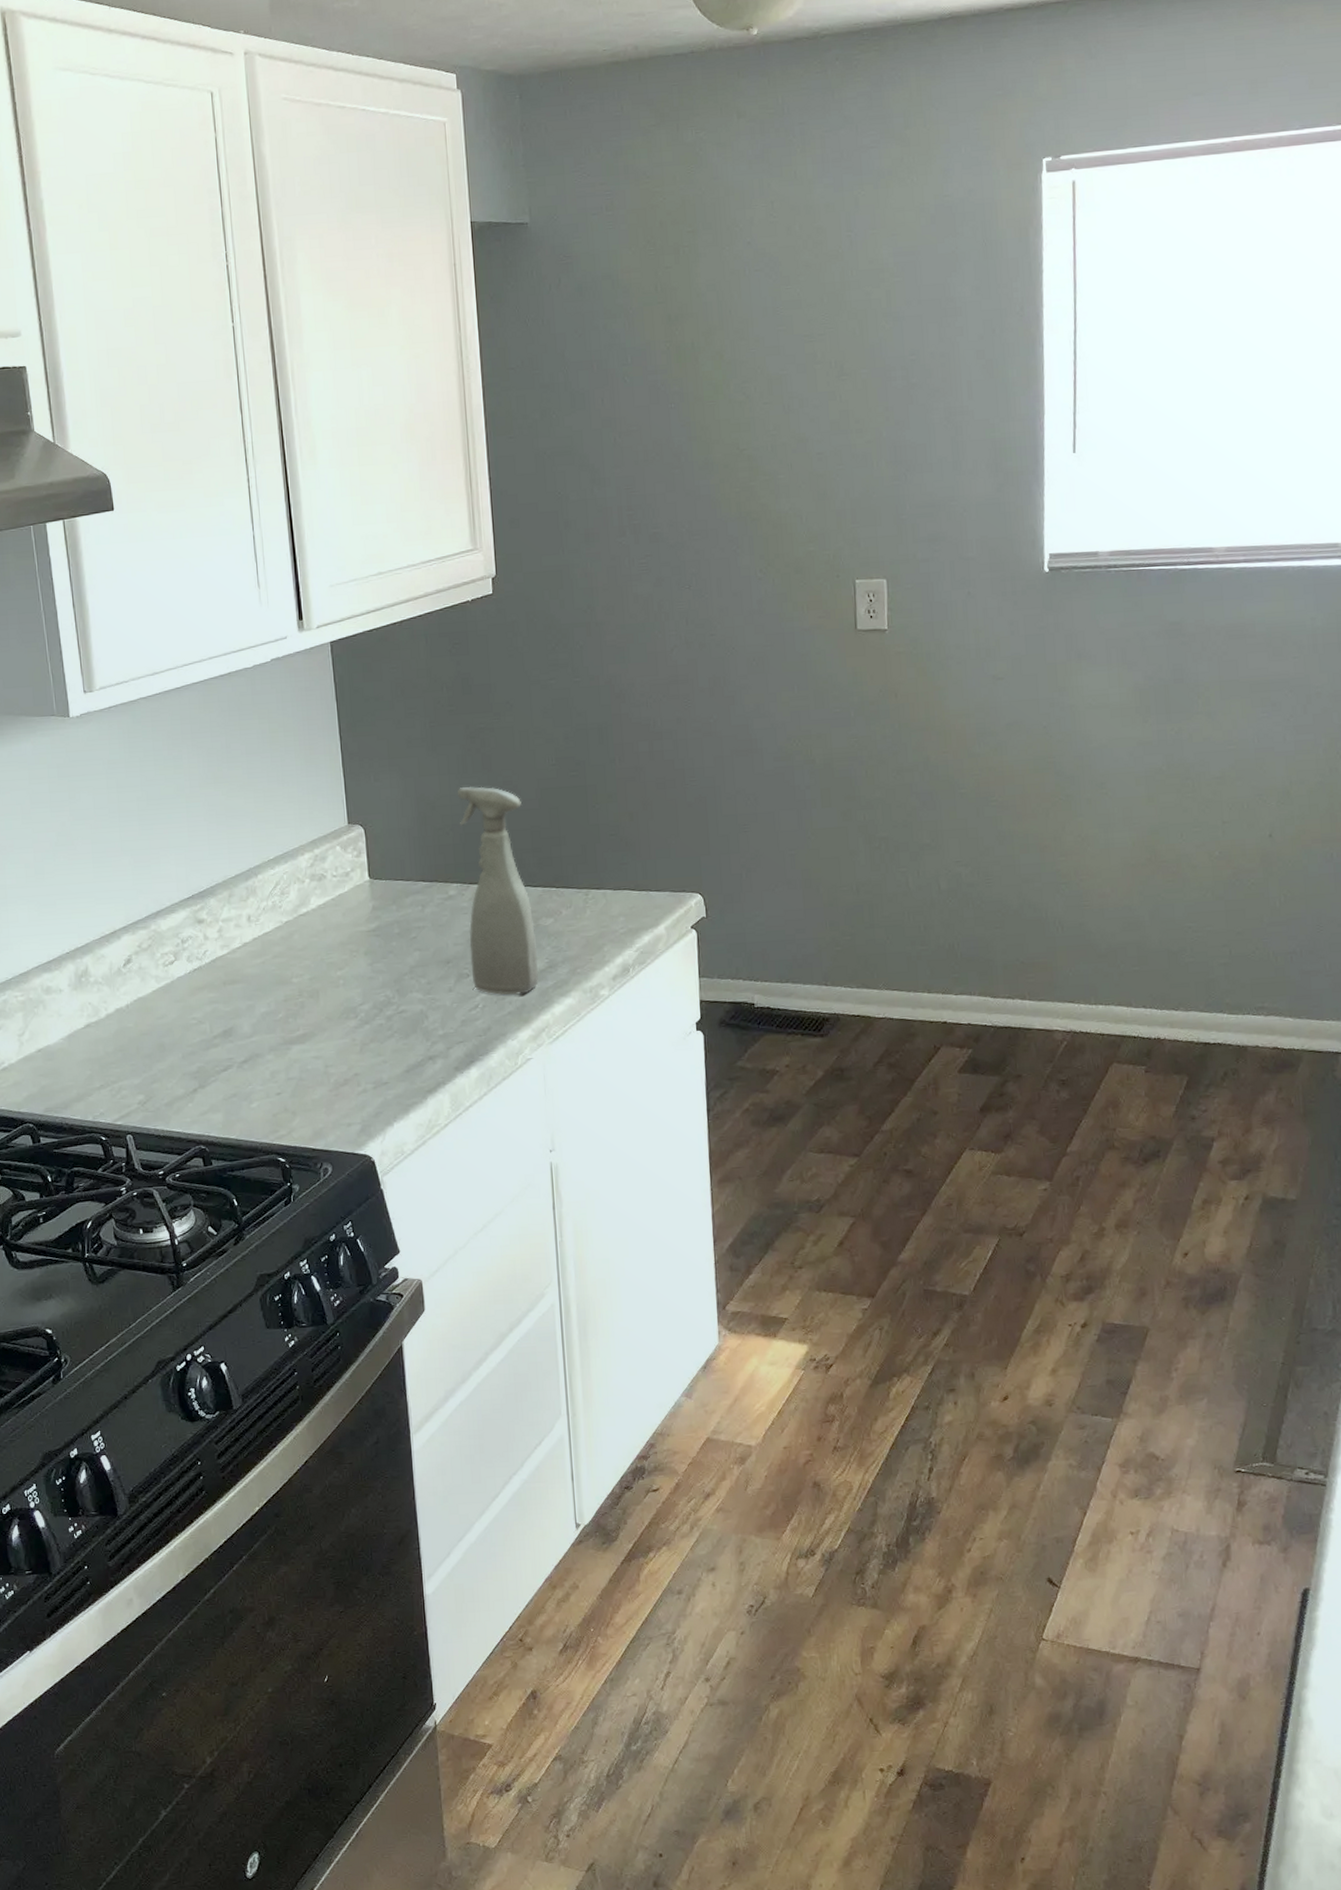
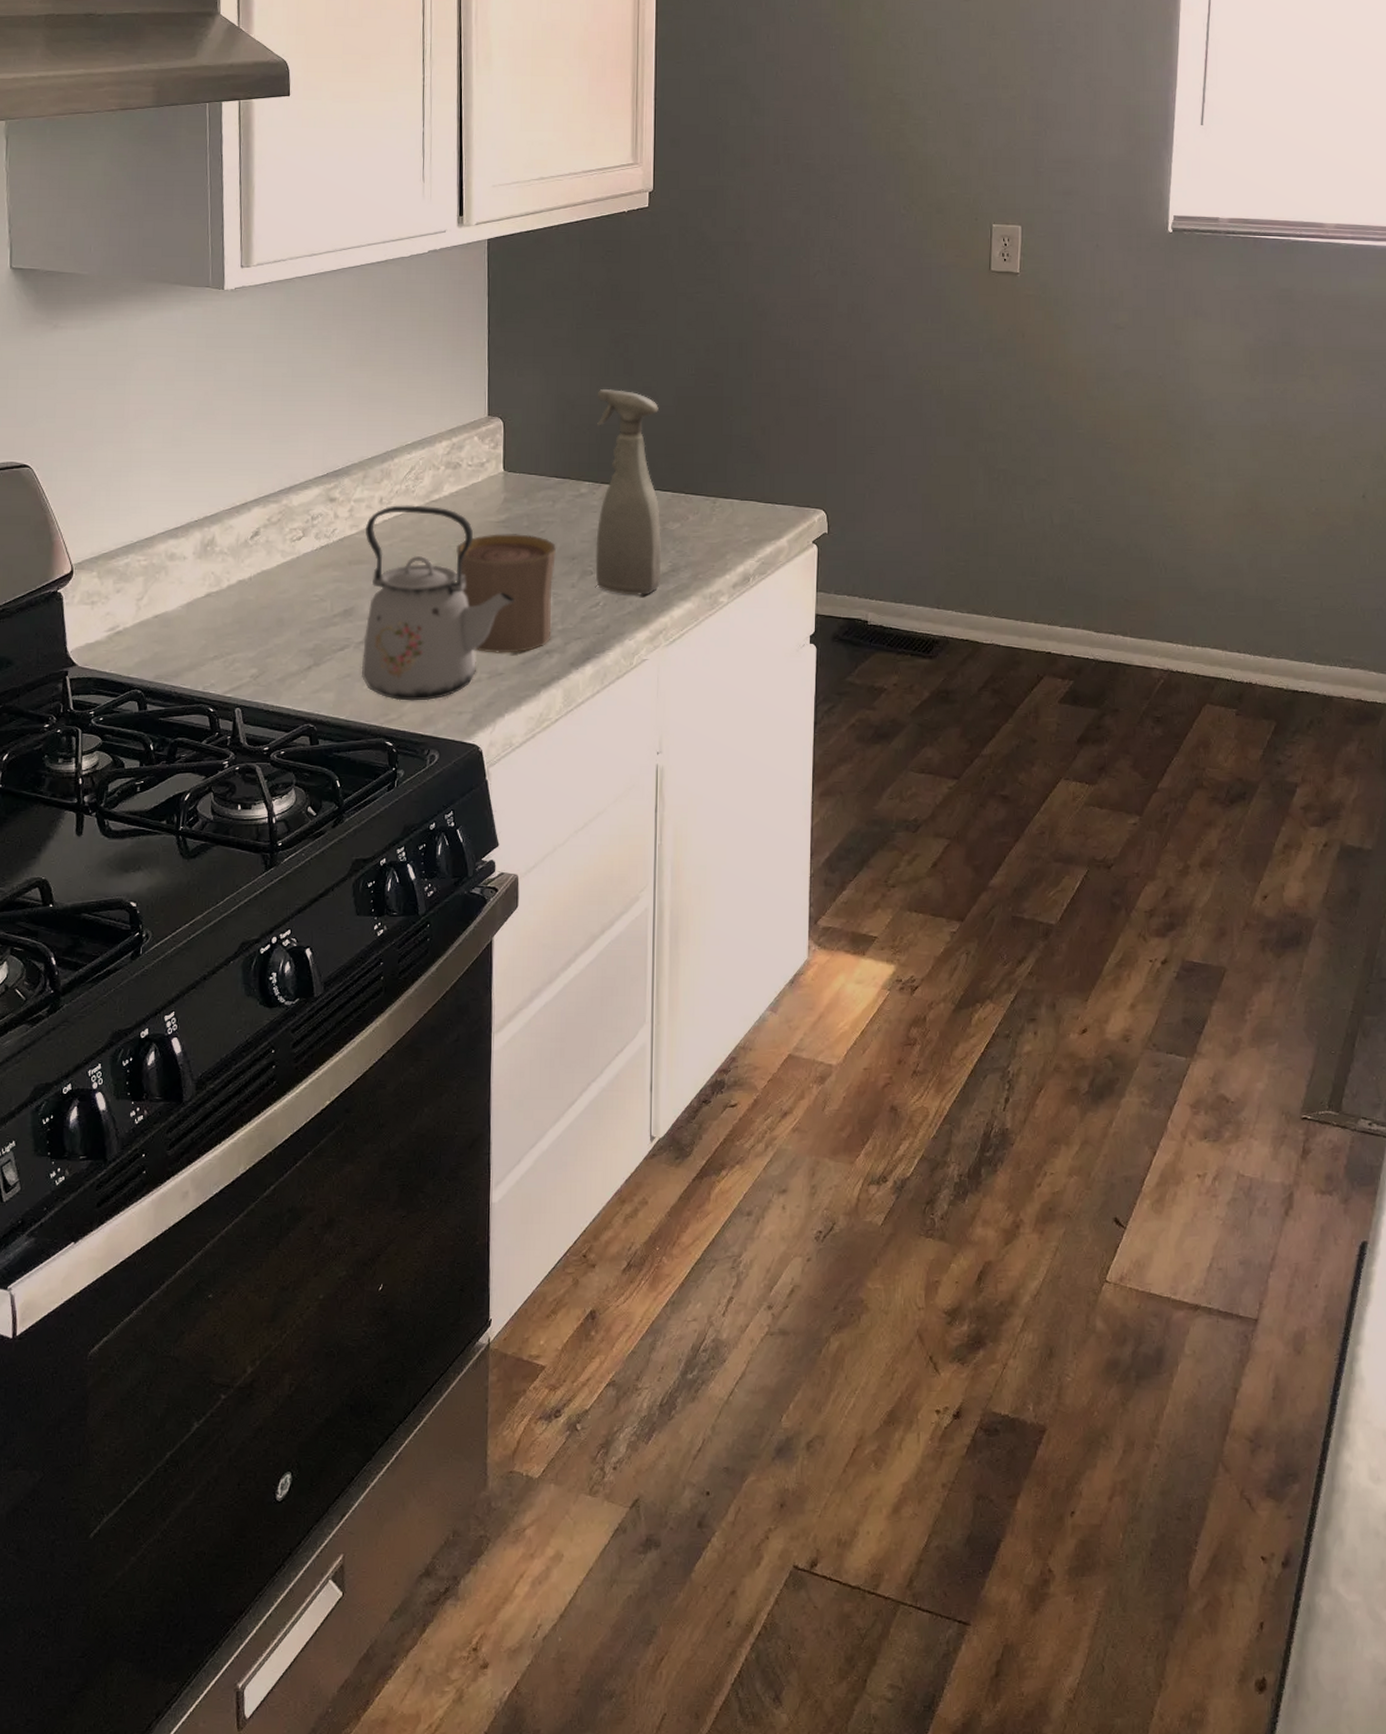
kettle: none [236,920,393,1117] -> present [362,505,515,701]
cup: none [329,941,433,1064] -> present [456,534,557,653]

